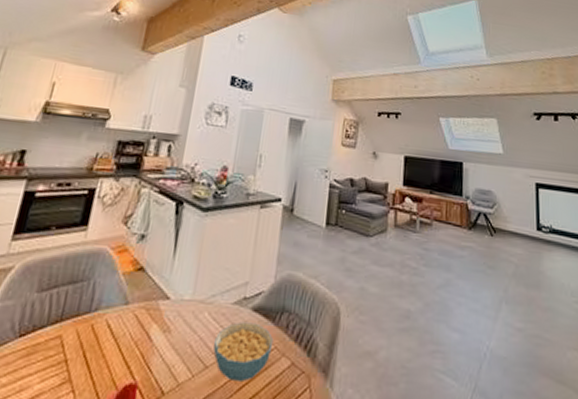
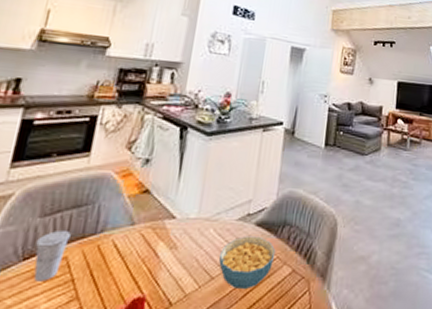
cup: none [28,306,66,361] -> present [33,229,71,282]

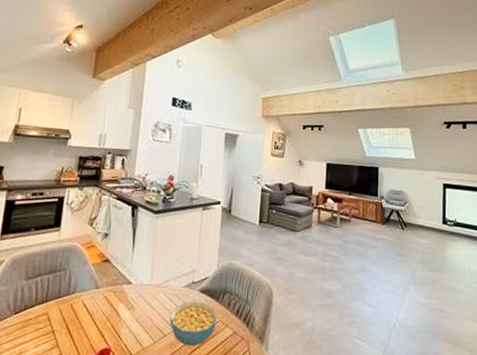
cup: present [33,229,71,282] -> none [23,290,49,332]

